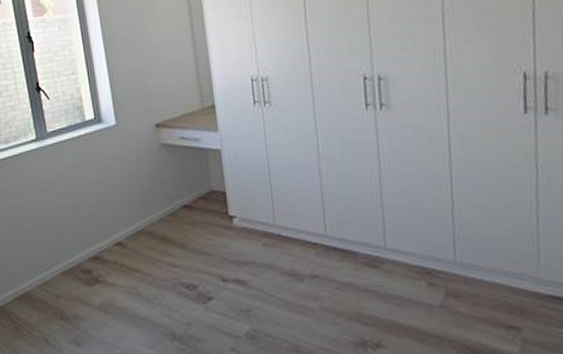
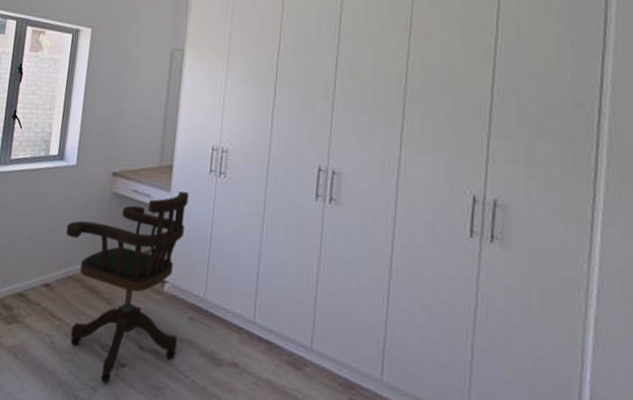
office chair: none [122,128,258,317] -> present [65,191,189,383]

